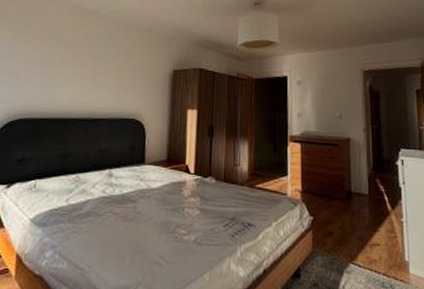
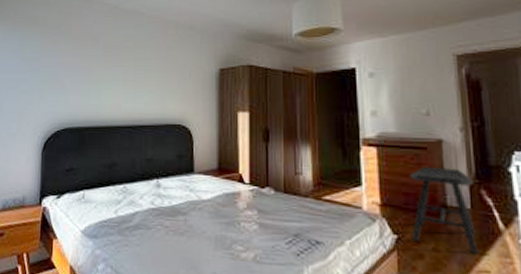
stool: none [324,159,373,231] -> present [409,166,479,255]

